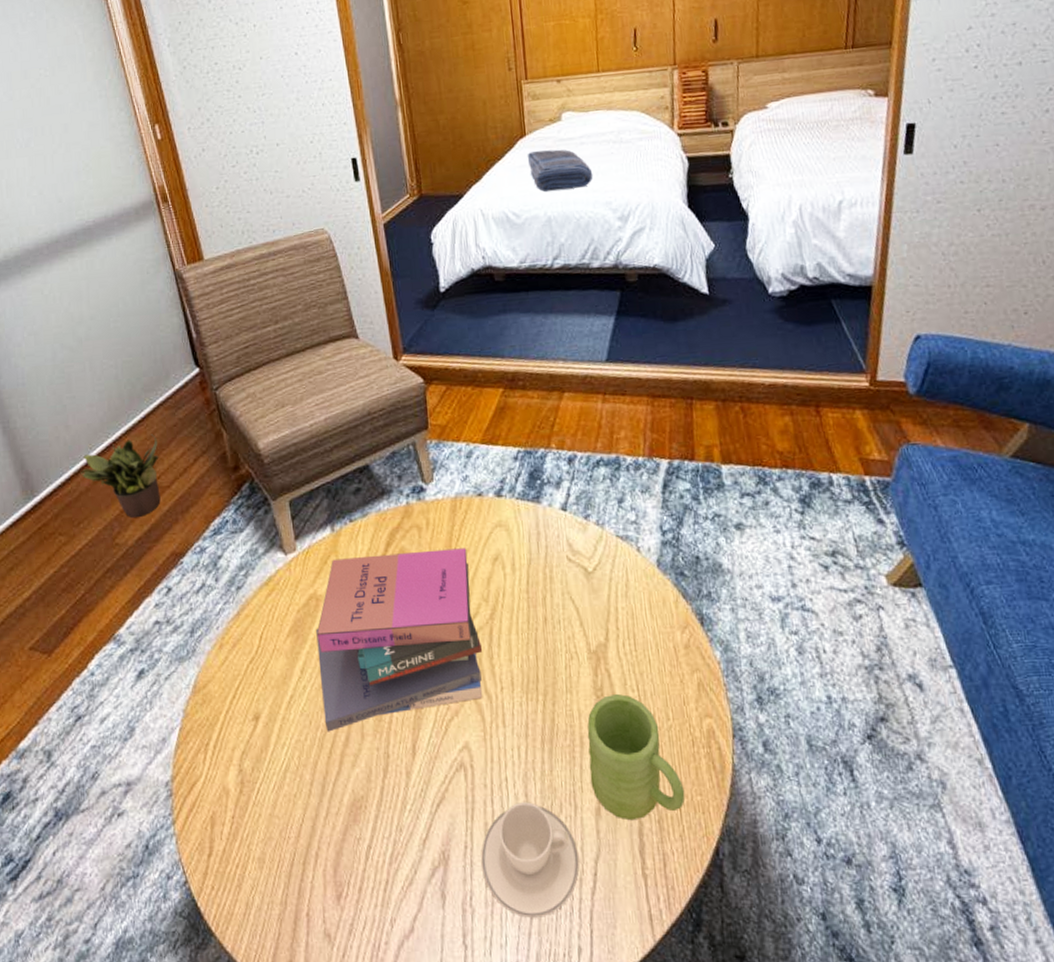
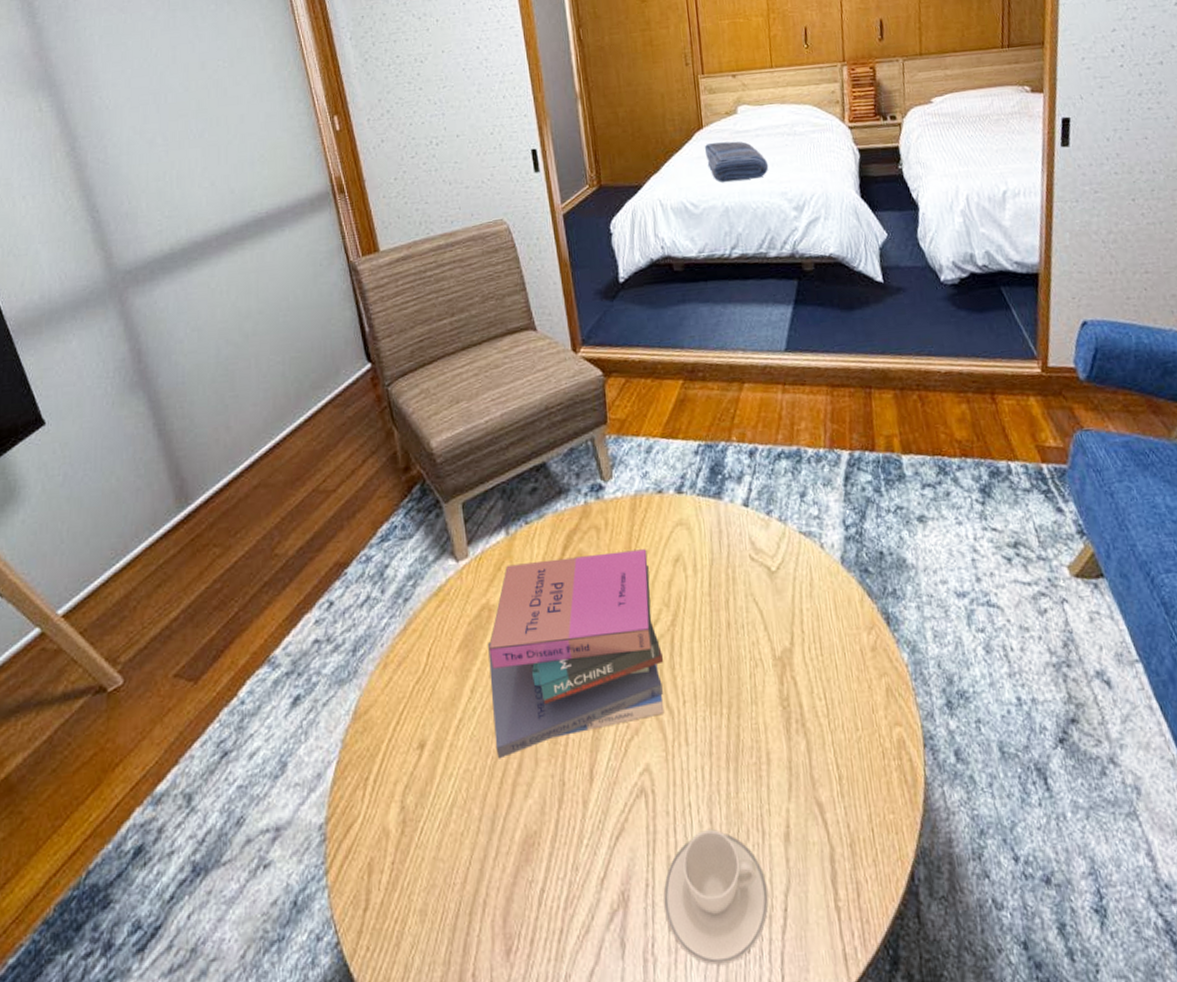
potted plant: present [81,434,161,517] -> none [241,434,326,525]
mug: present [587,694,686,821] -> none [774,704,878,846]

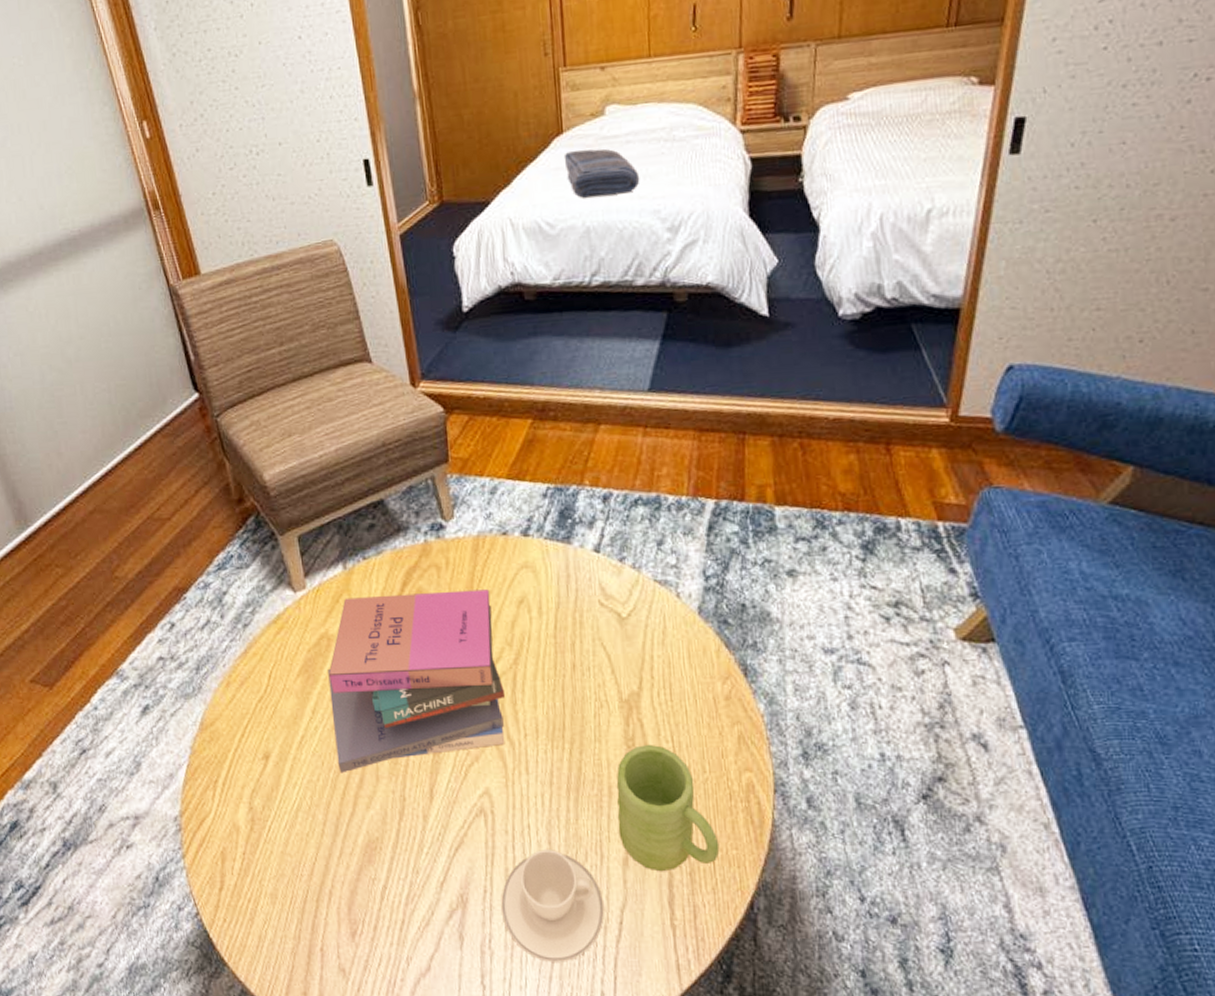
mug: none [774,704,878,846] -> present [616,745,720,872]

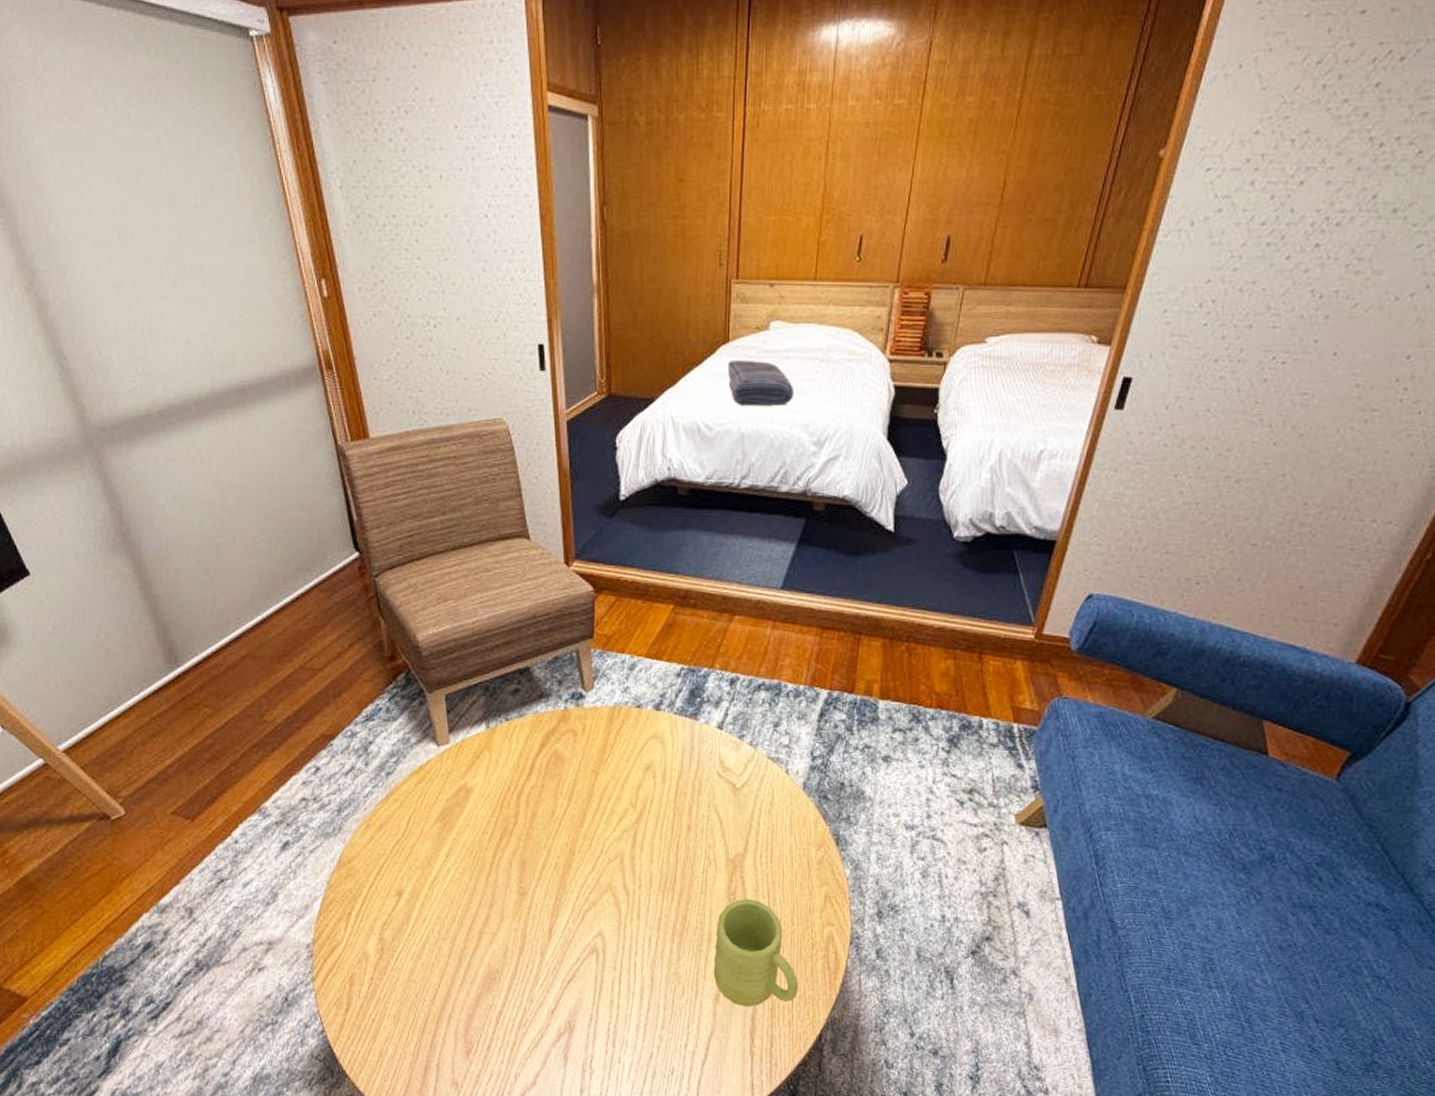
books: present [328,589,505,774] -> none [464,754,625,912]
cup: present [501,850,604,962] -> none [604,985,694,1081]

